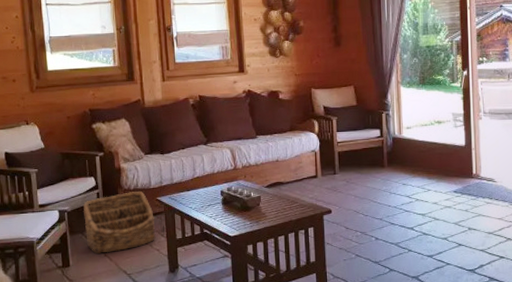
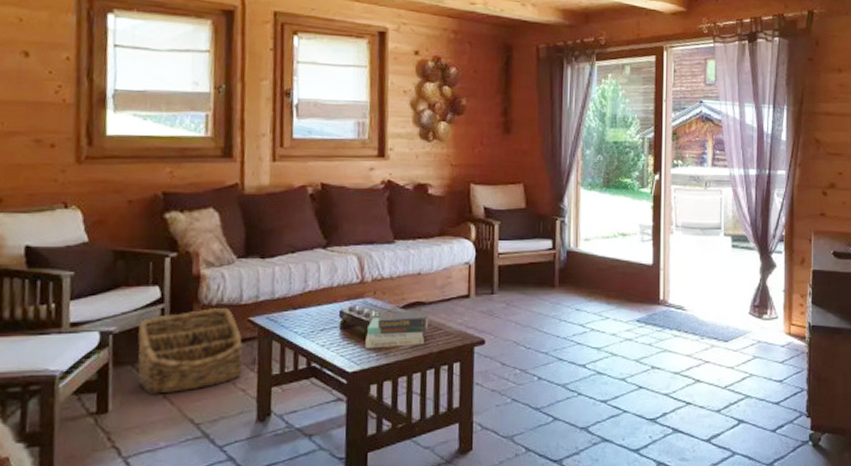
books: none [241,188,287,219] -> present [365,310,429,349]

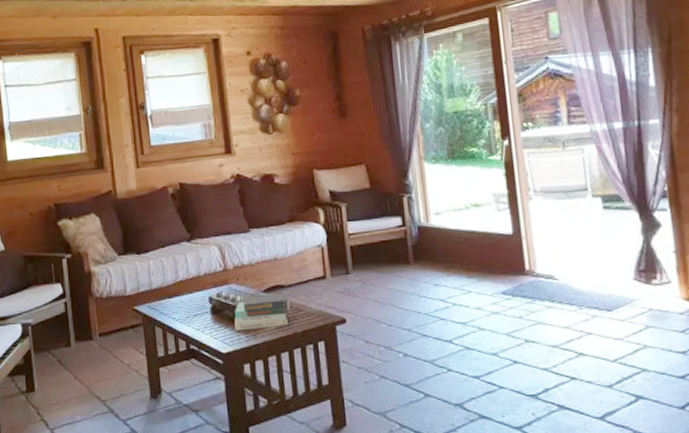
basket: present [137,308,243,394] -> none [49,300,134,375]

